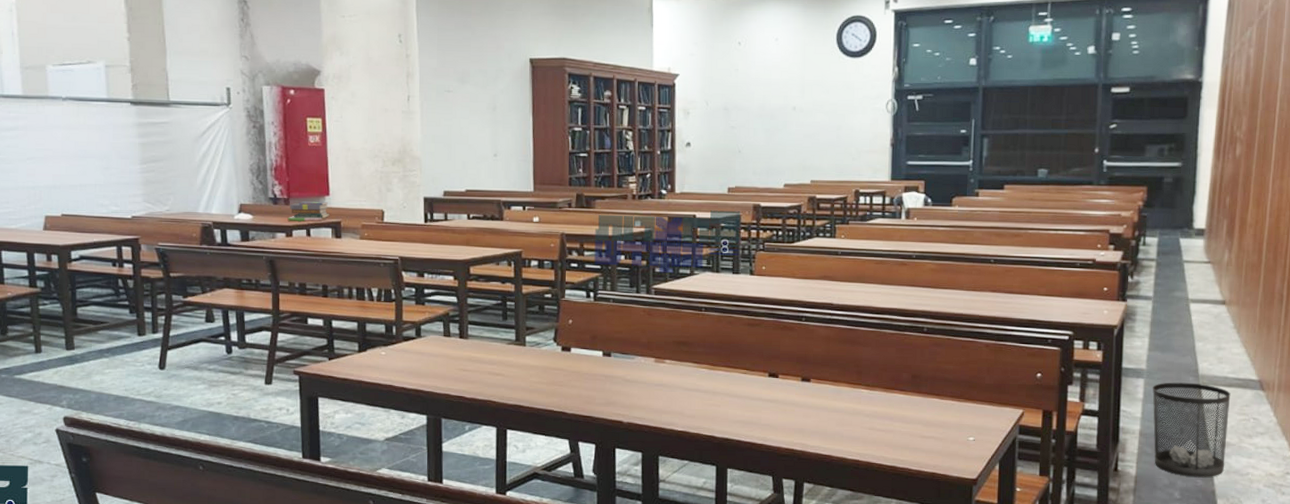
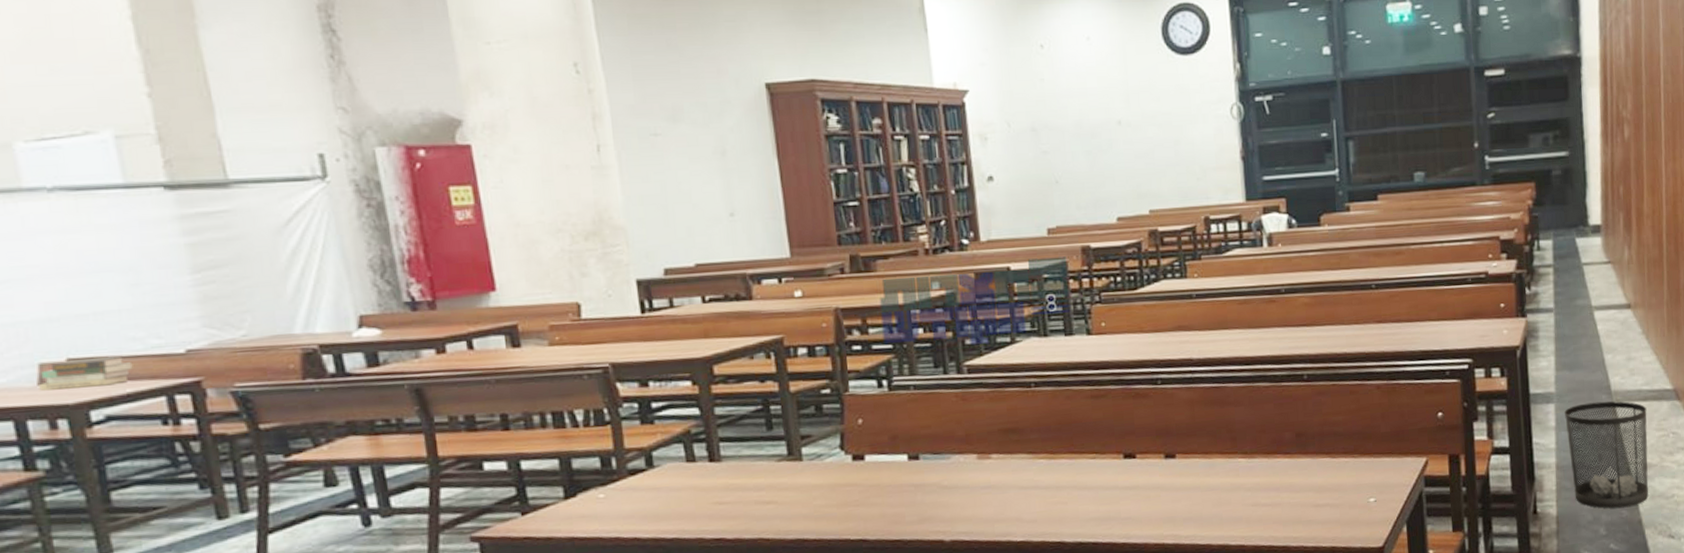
books: none [44,216,99,235] -> present [39,357,133,391]
books: present [287,201,330,223] -> none [435,300,500,333]

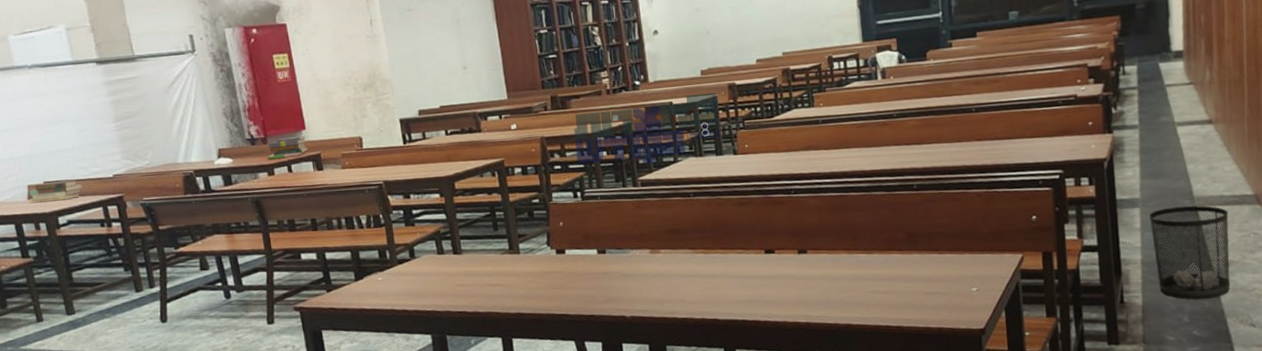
books: none [435,300,500,333] -> present [267,136,309,161]

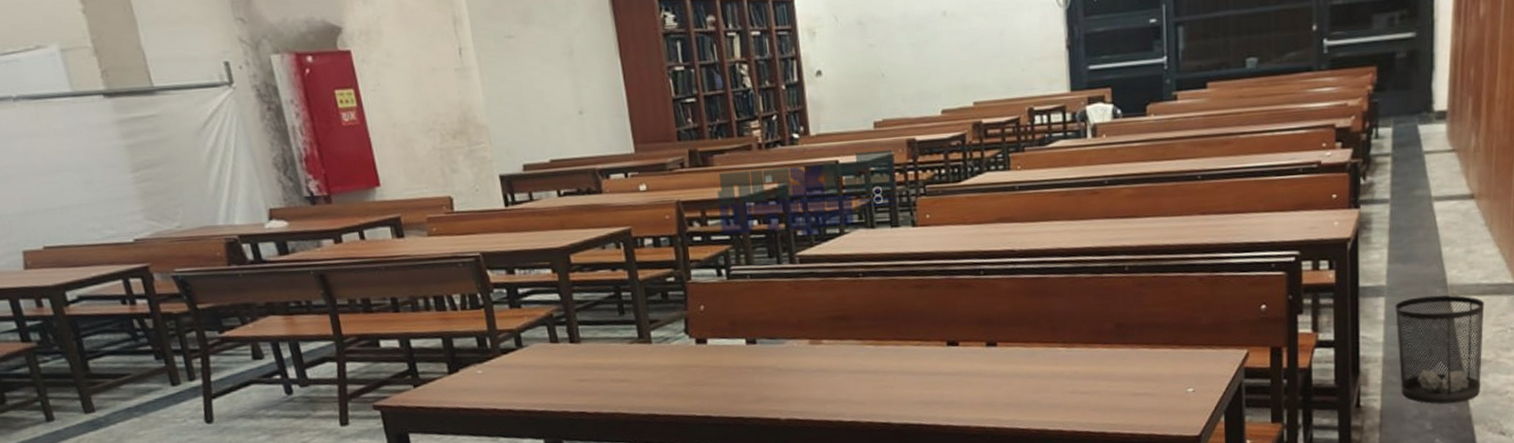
books: present [28,180,82,204] -> none [25,245,95,274]
books: present [267,136,309,161] -> none [332,194,385,225]

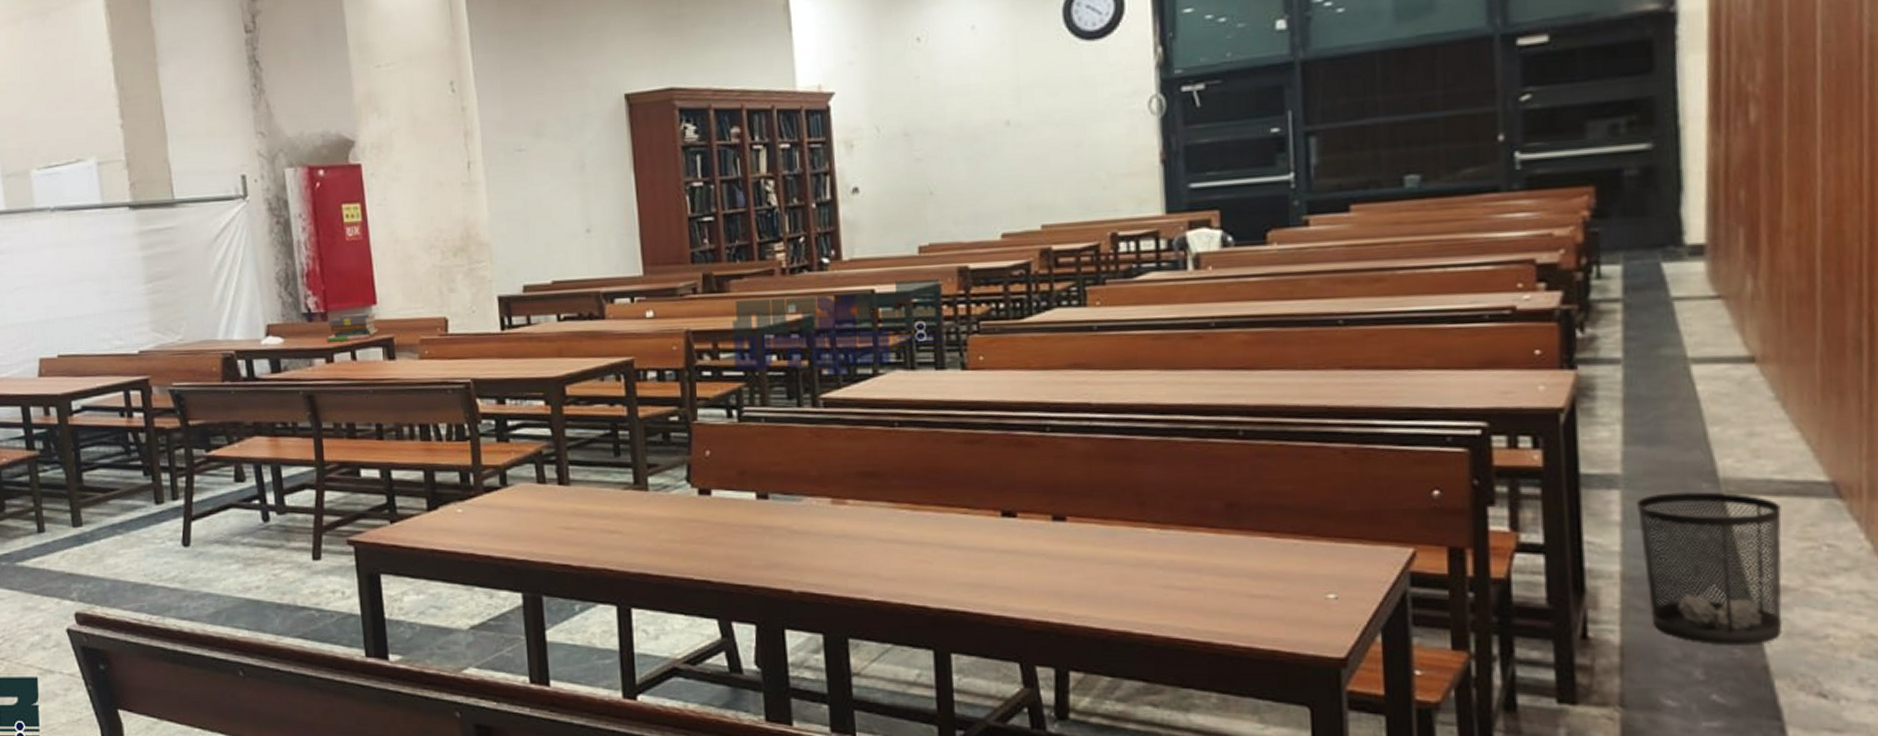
books: none [332,194,385,225] -> present [326,313,379,343]

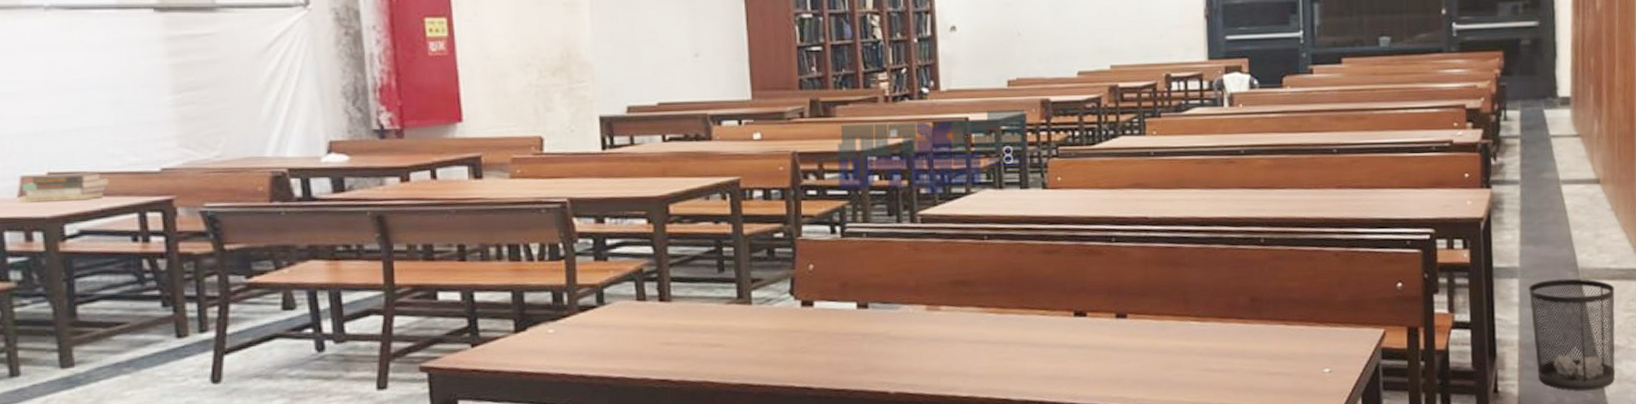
books: none [39,355,102,382] -> present [19,173,109,203]
books: present [326,313,379,343] -> none [401,131,464,162]

